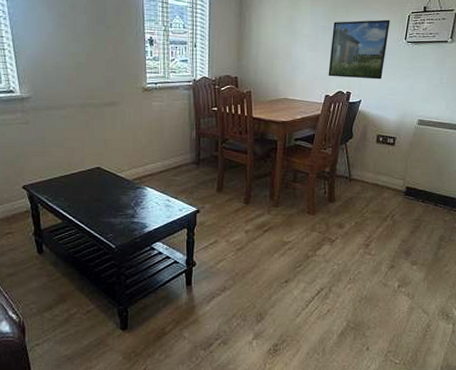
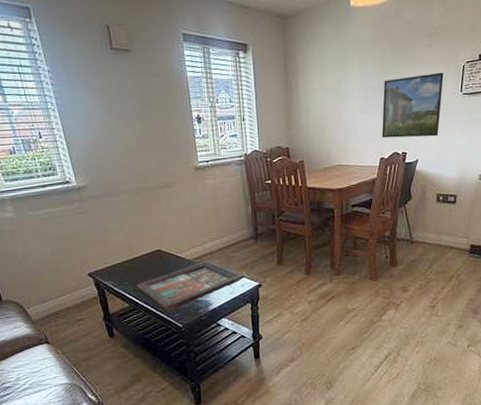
decorative tray: none [71,182,184,231] -> present [136,260,245,311]

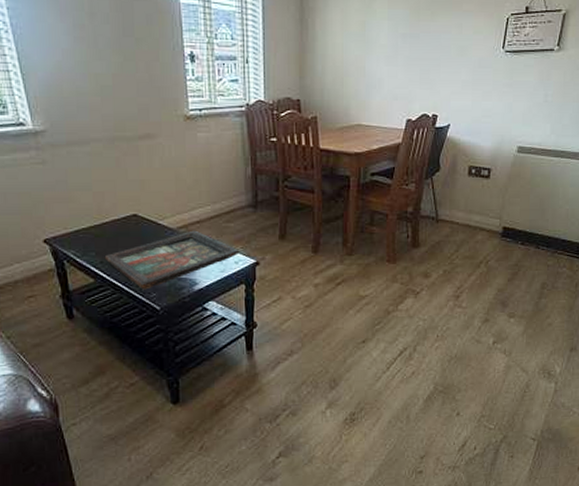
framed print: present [381,72,444,138] -> none [410,24,485,99]

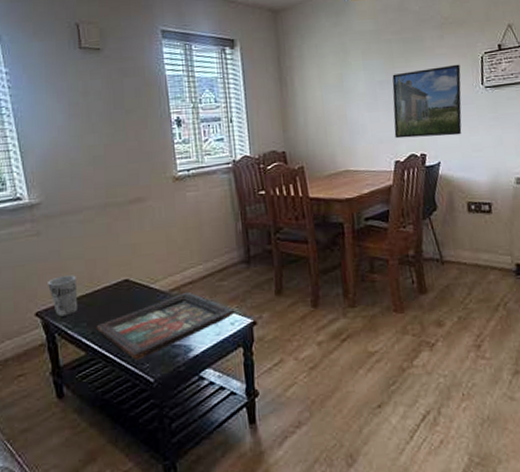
cup: none [55,206,86,245] -> present [48,275,77,317]
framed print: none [410,24,485,99] -> present [392,64,462,139]

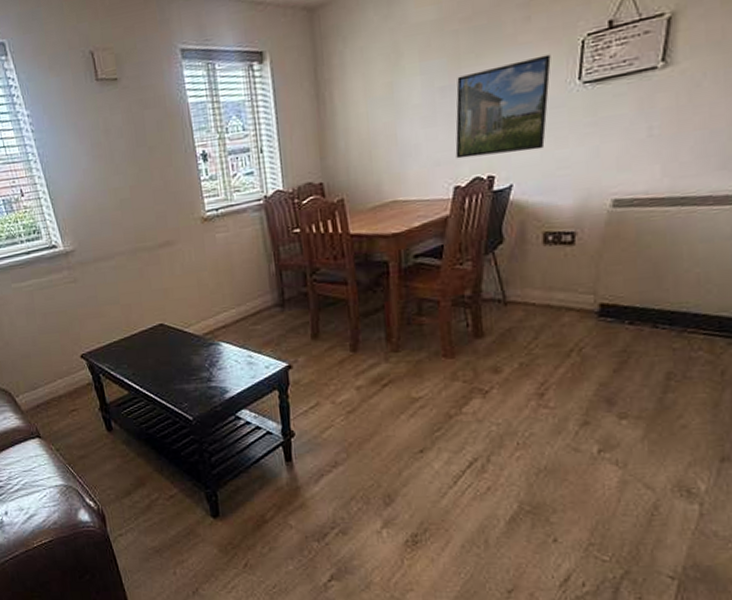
cup: present [48,275,77,317] -> none [89,320,118,359]
decorative tray: present [96,291,235,361] -> none [136,335,270,400]

